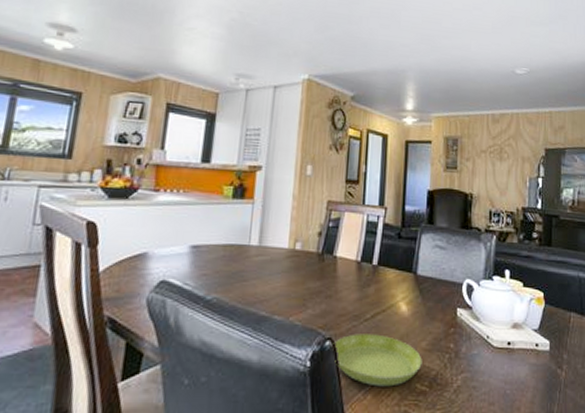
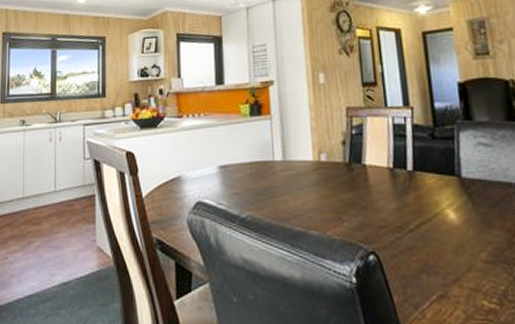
saucer: present [333,334,422,387] -> none [377,246,486,304]

